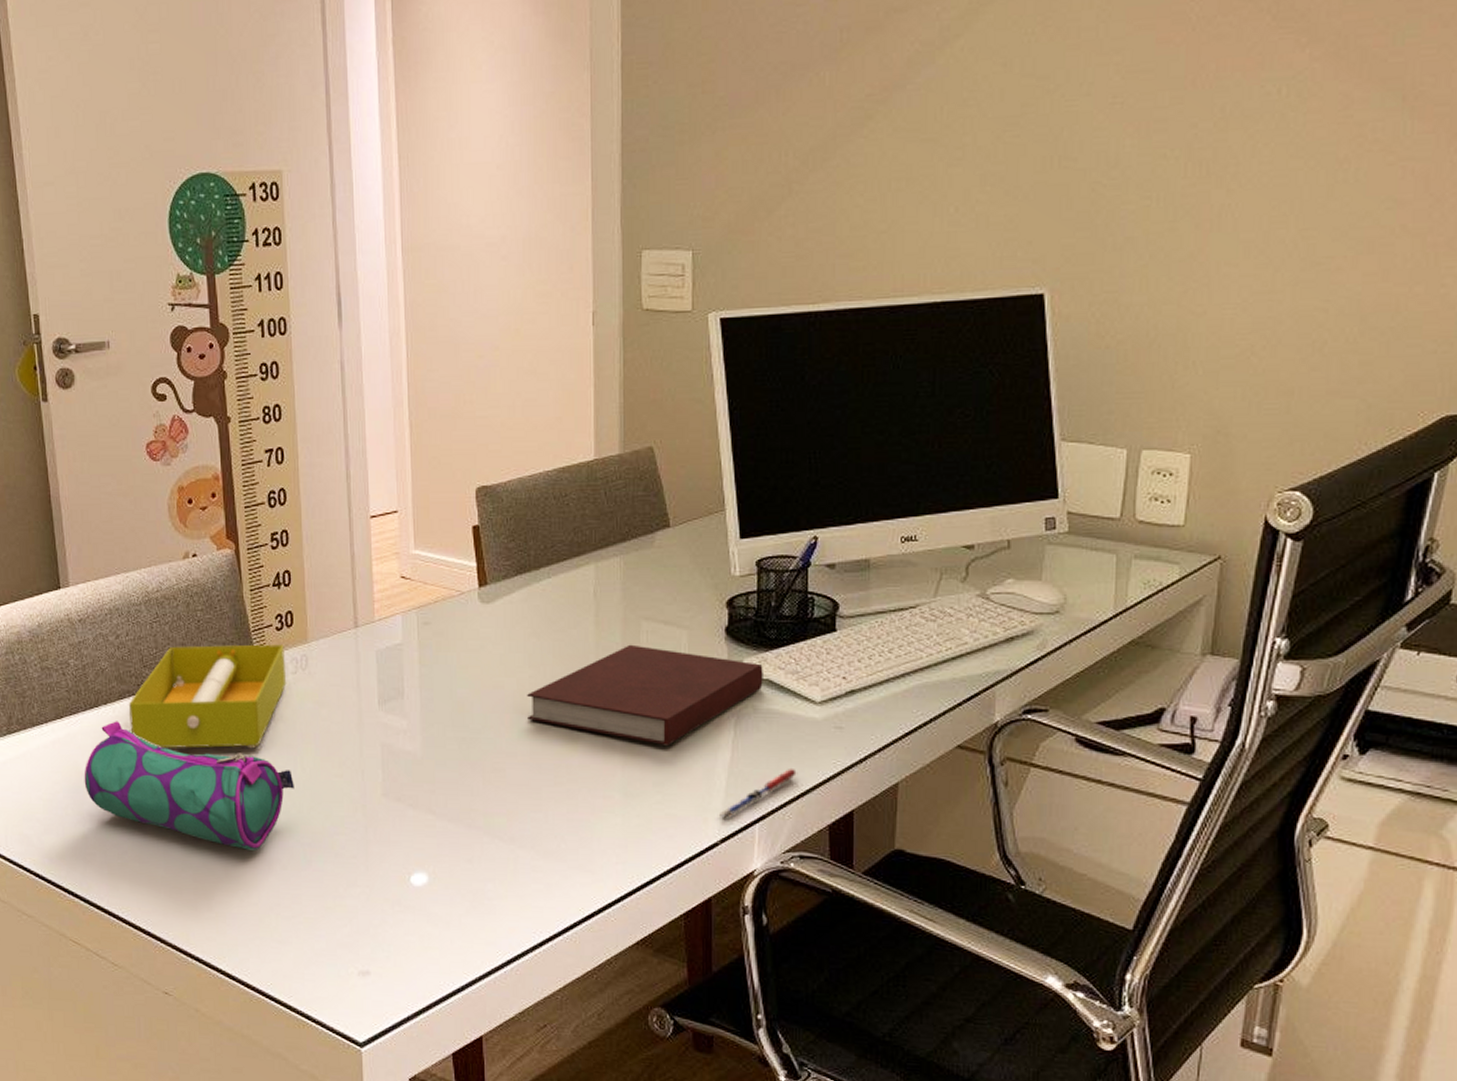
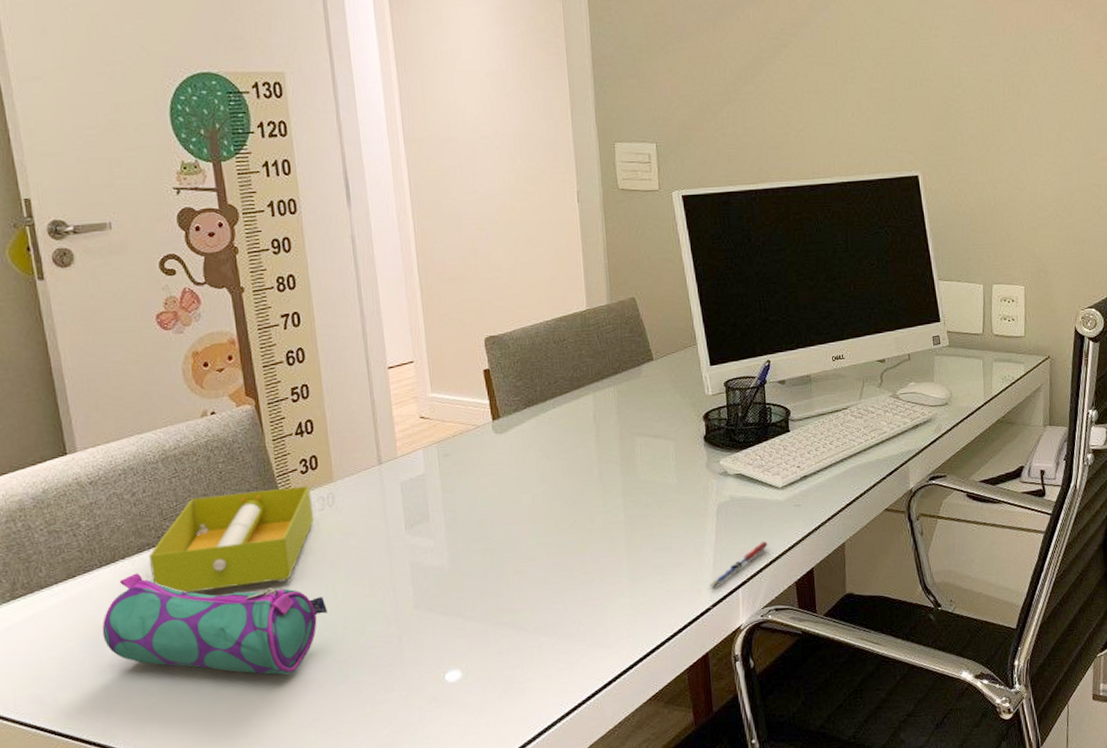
notebook: present [527,644,763,745] -> none [541,456,737,535]

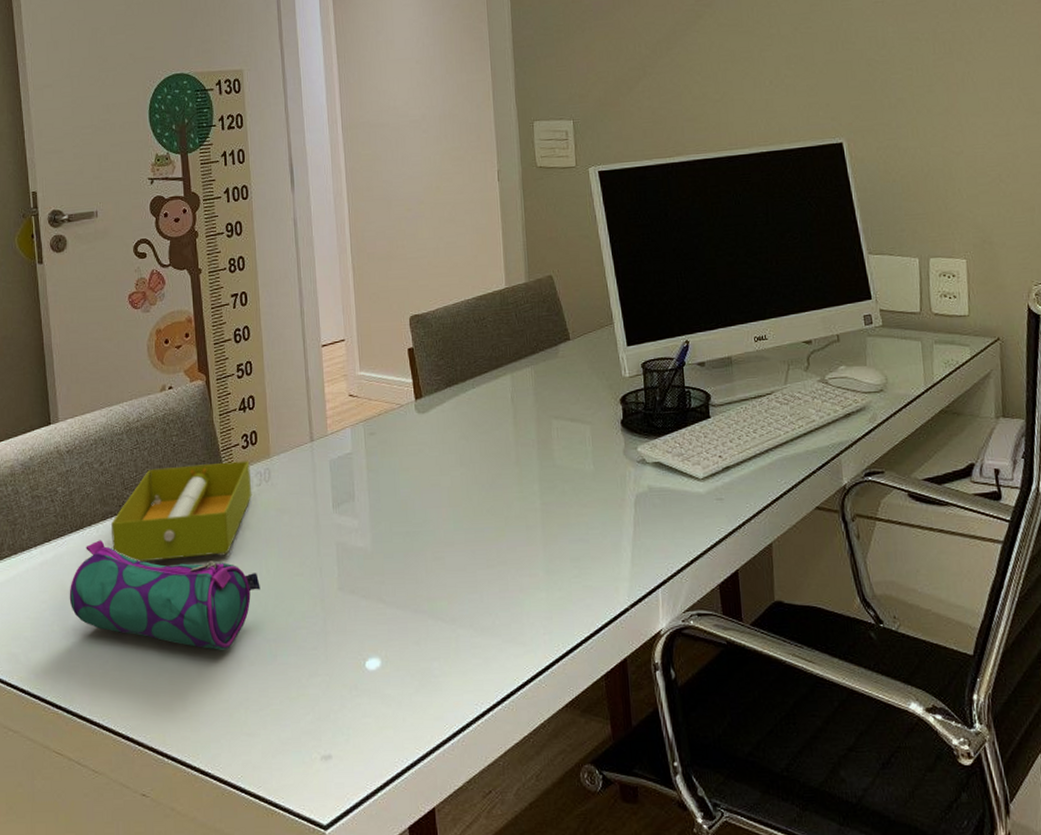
pen: present [709,541,769,587] -> none [627,538,690,585]

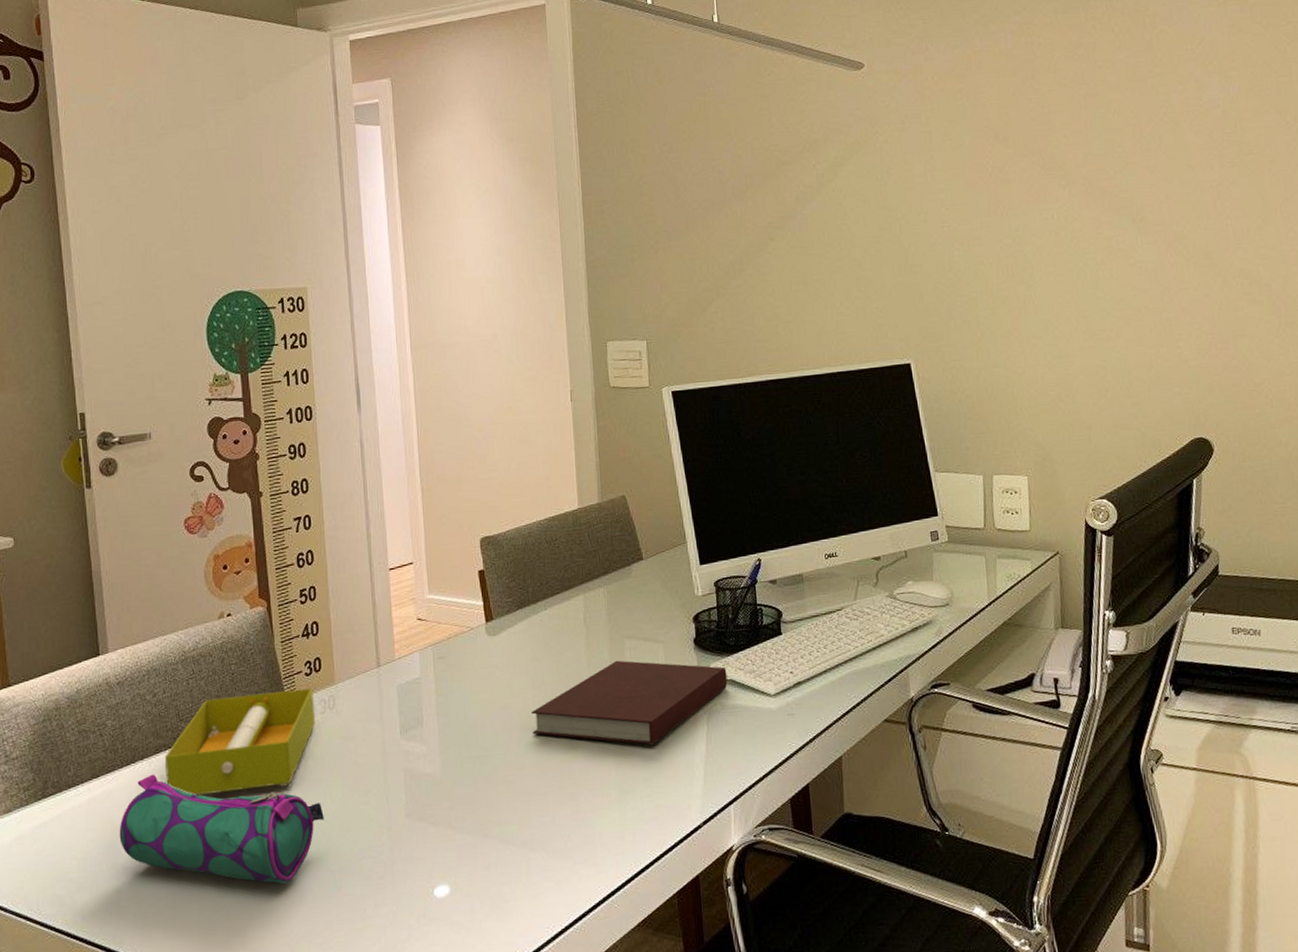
notebook: none [460,440,655,526] -> present [532,660,728,745]

